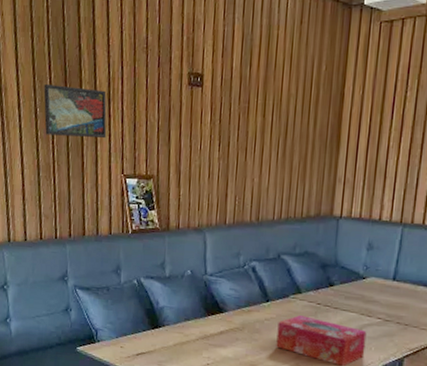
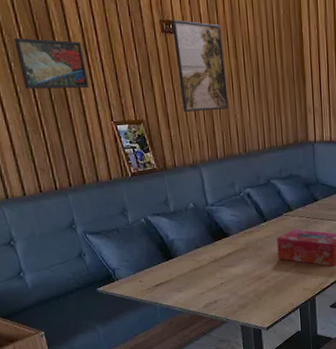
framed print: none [197,73,253,172] -> present [171,20,229,113]

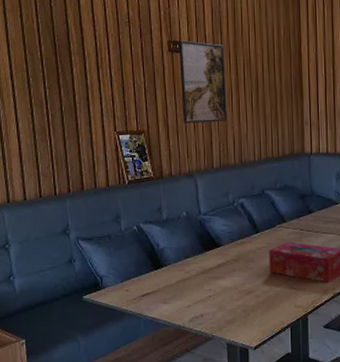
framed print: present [14,38,90,89] -> none [35,57,98,102]

